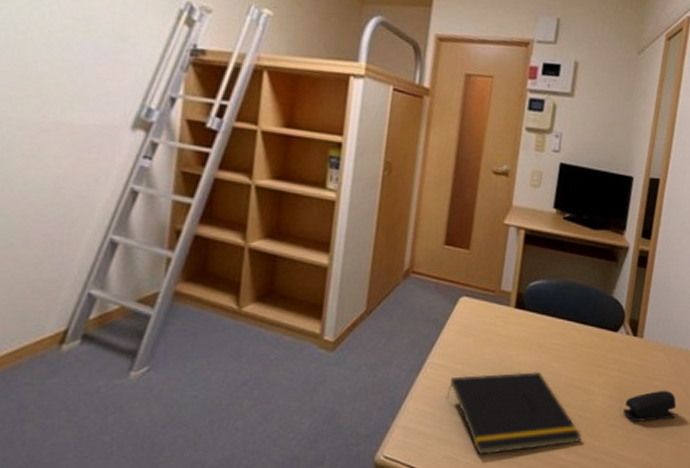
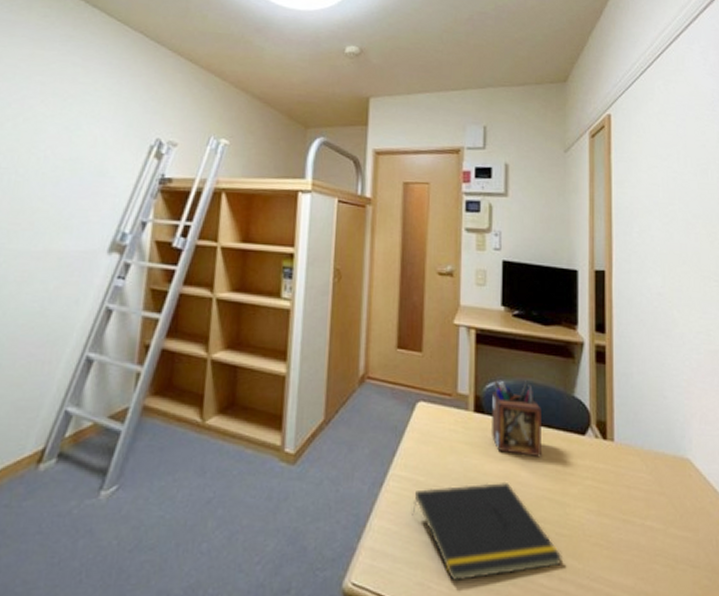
desk organizer: none [529,279,580,351] -> present [492,380,541,458]
stapler: present [623,390,677,421] -> none [605,501,665,539]

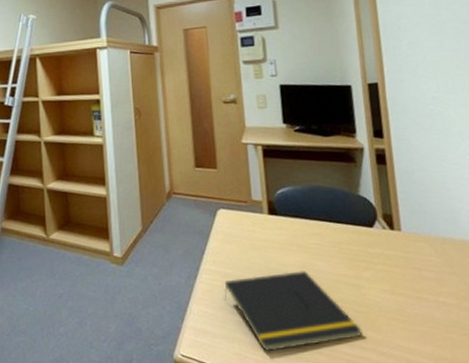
desk organizer: present [492,380,541,458] -> none [282,185,334,249]

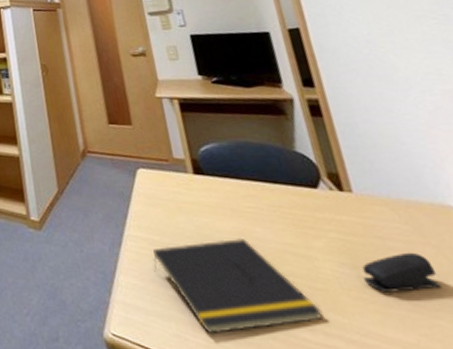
stapler: none [399,280,459,313] -> present [362,252,443,292]

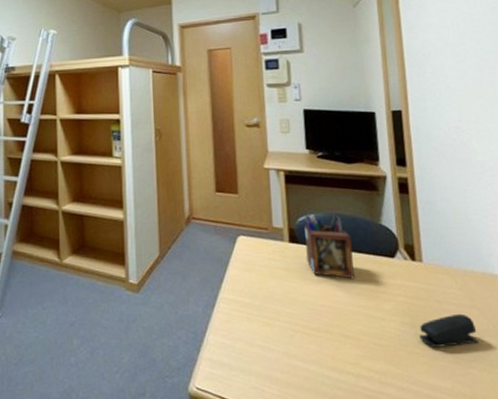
notepad: present [153,237,324,335] -> none [242,300,382,386]
desk organizer: none [206,140,274,213] -> present [304,213,354,279]

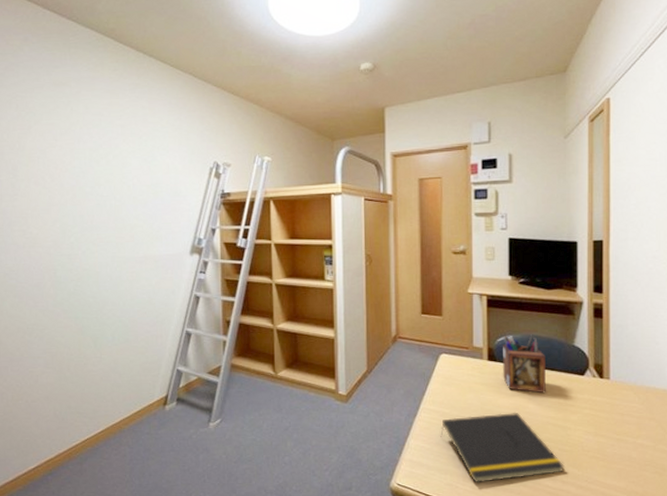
notepad: none [242,300,382,386] -> present [440,412,565,483]
stapler: present [419,313,479,347] -> none [601,424,654,453]

